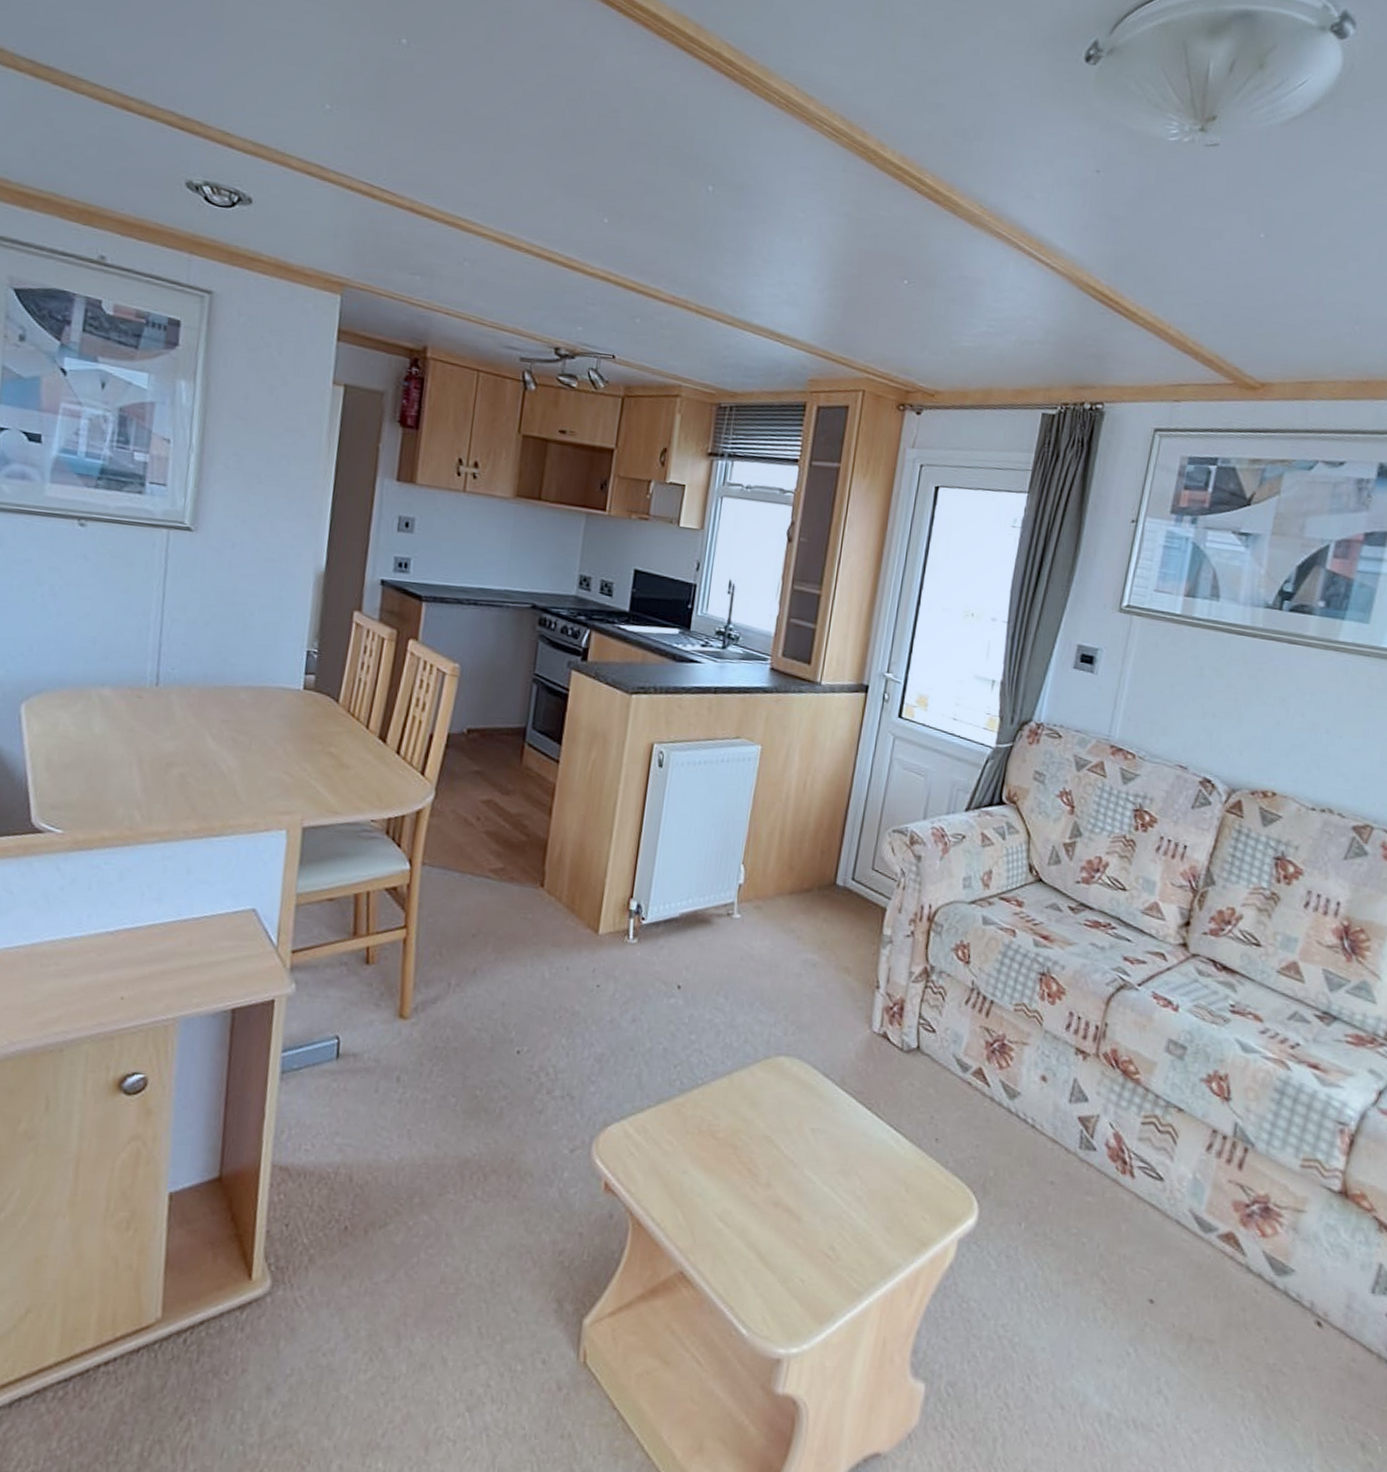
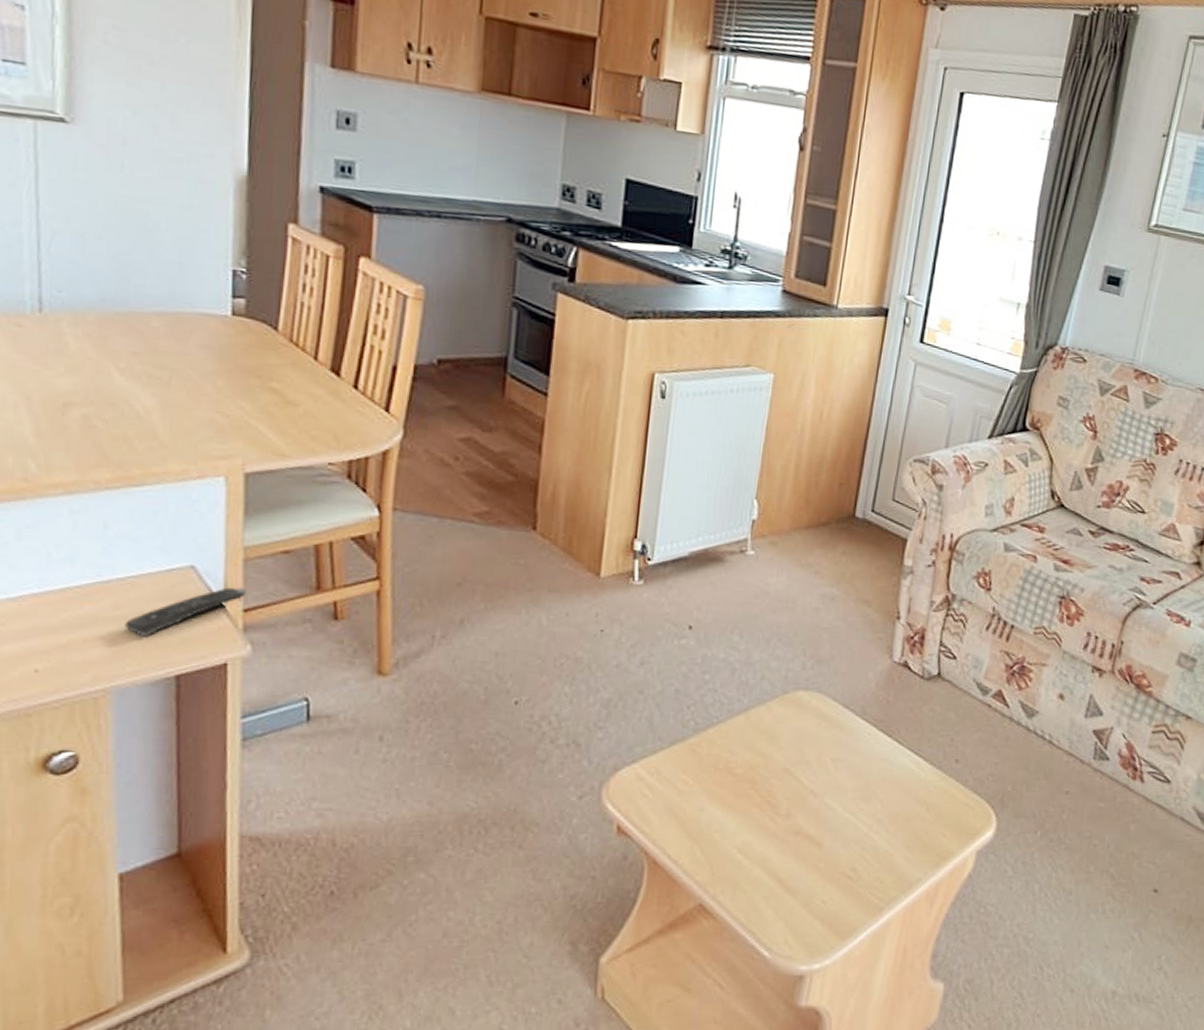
remote control: none [195,930,296,971] -> present [125,587,247,636]

